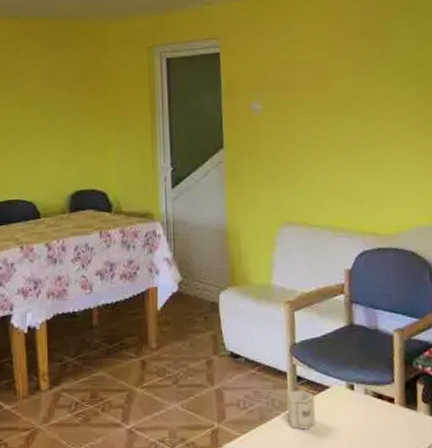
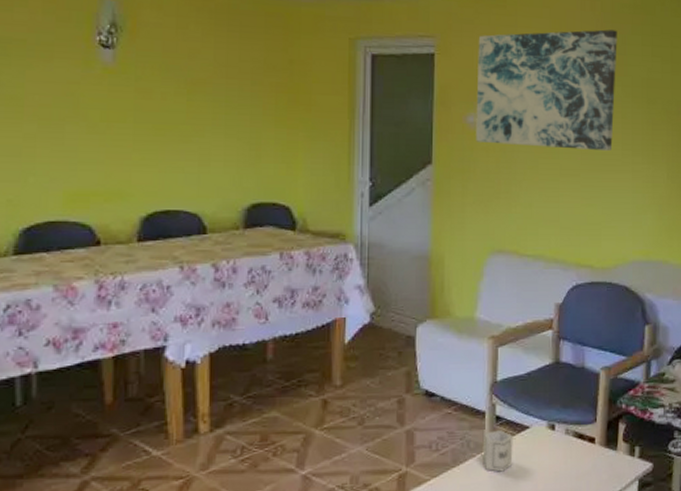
wall art: none [257,17,387,127] -> present [476,29,617,152]

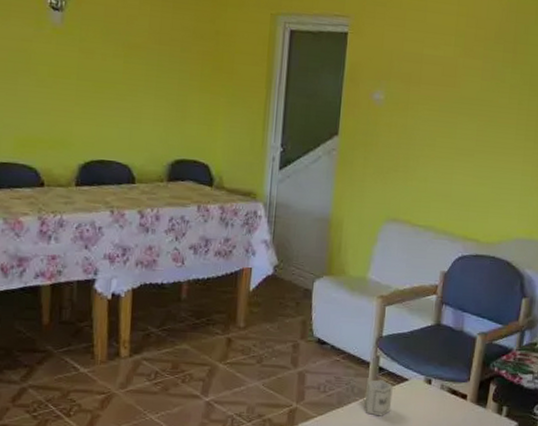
wall art: present [476,29,617,152] -> none [380,17,521,135]

